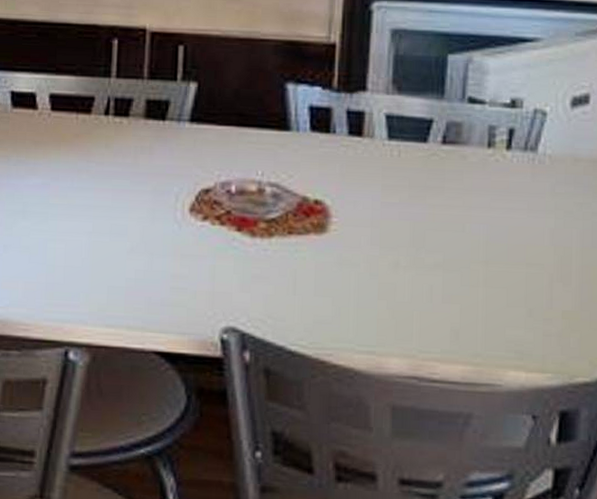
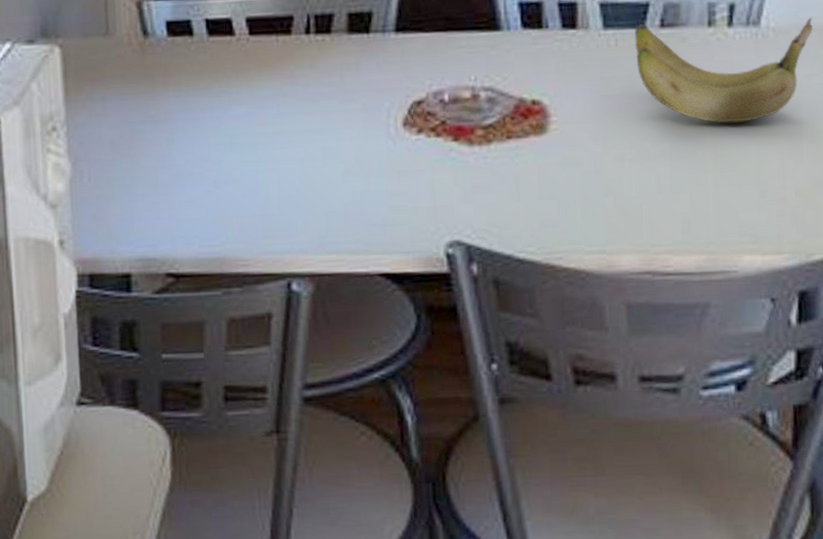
banana: none [416,138,588,242] -> present [634,17,814,124]

